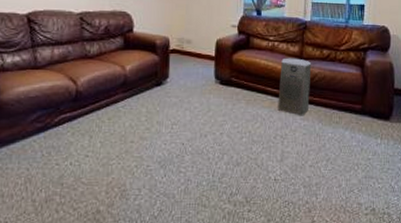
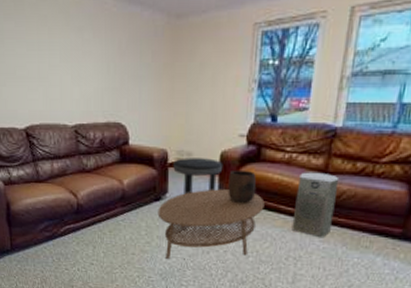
coffee table: none [158,73,254,146] -> present [157,189,265,260]
side table: none [174,45,219,79] -> present [173,158,223,195]
ceramic pot: none [223,56,247,86] -> present [228,169,257,203]

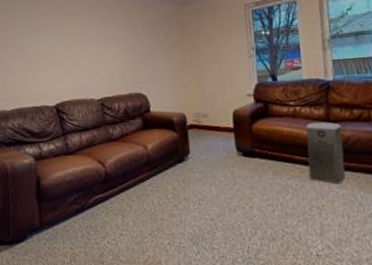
coffee table: present [157,189,265,260] -> none [182,145,280,222]
side table: present [173,158,223,195] -> none [192,118,237,154]
ceramic pot: present [228,169,257,203] -> none [243,125,271,157]

